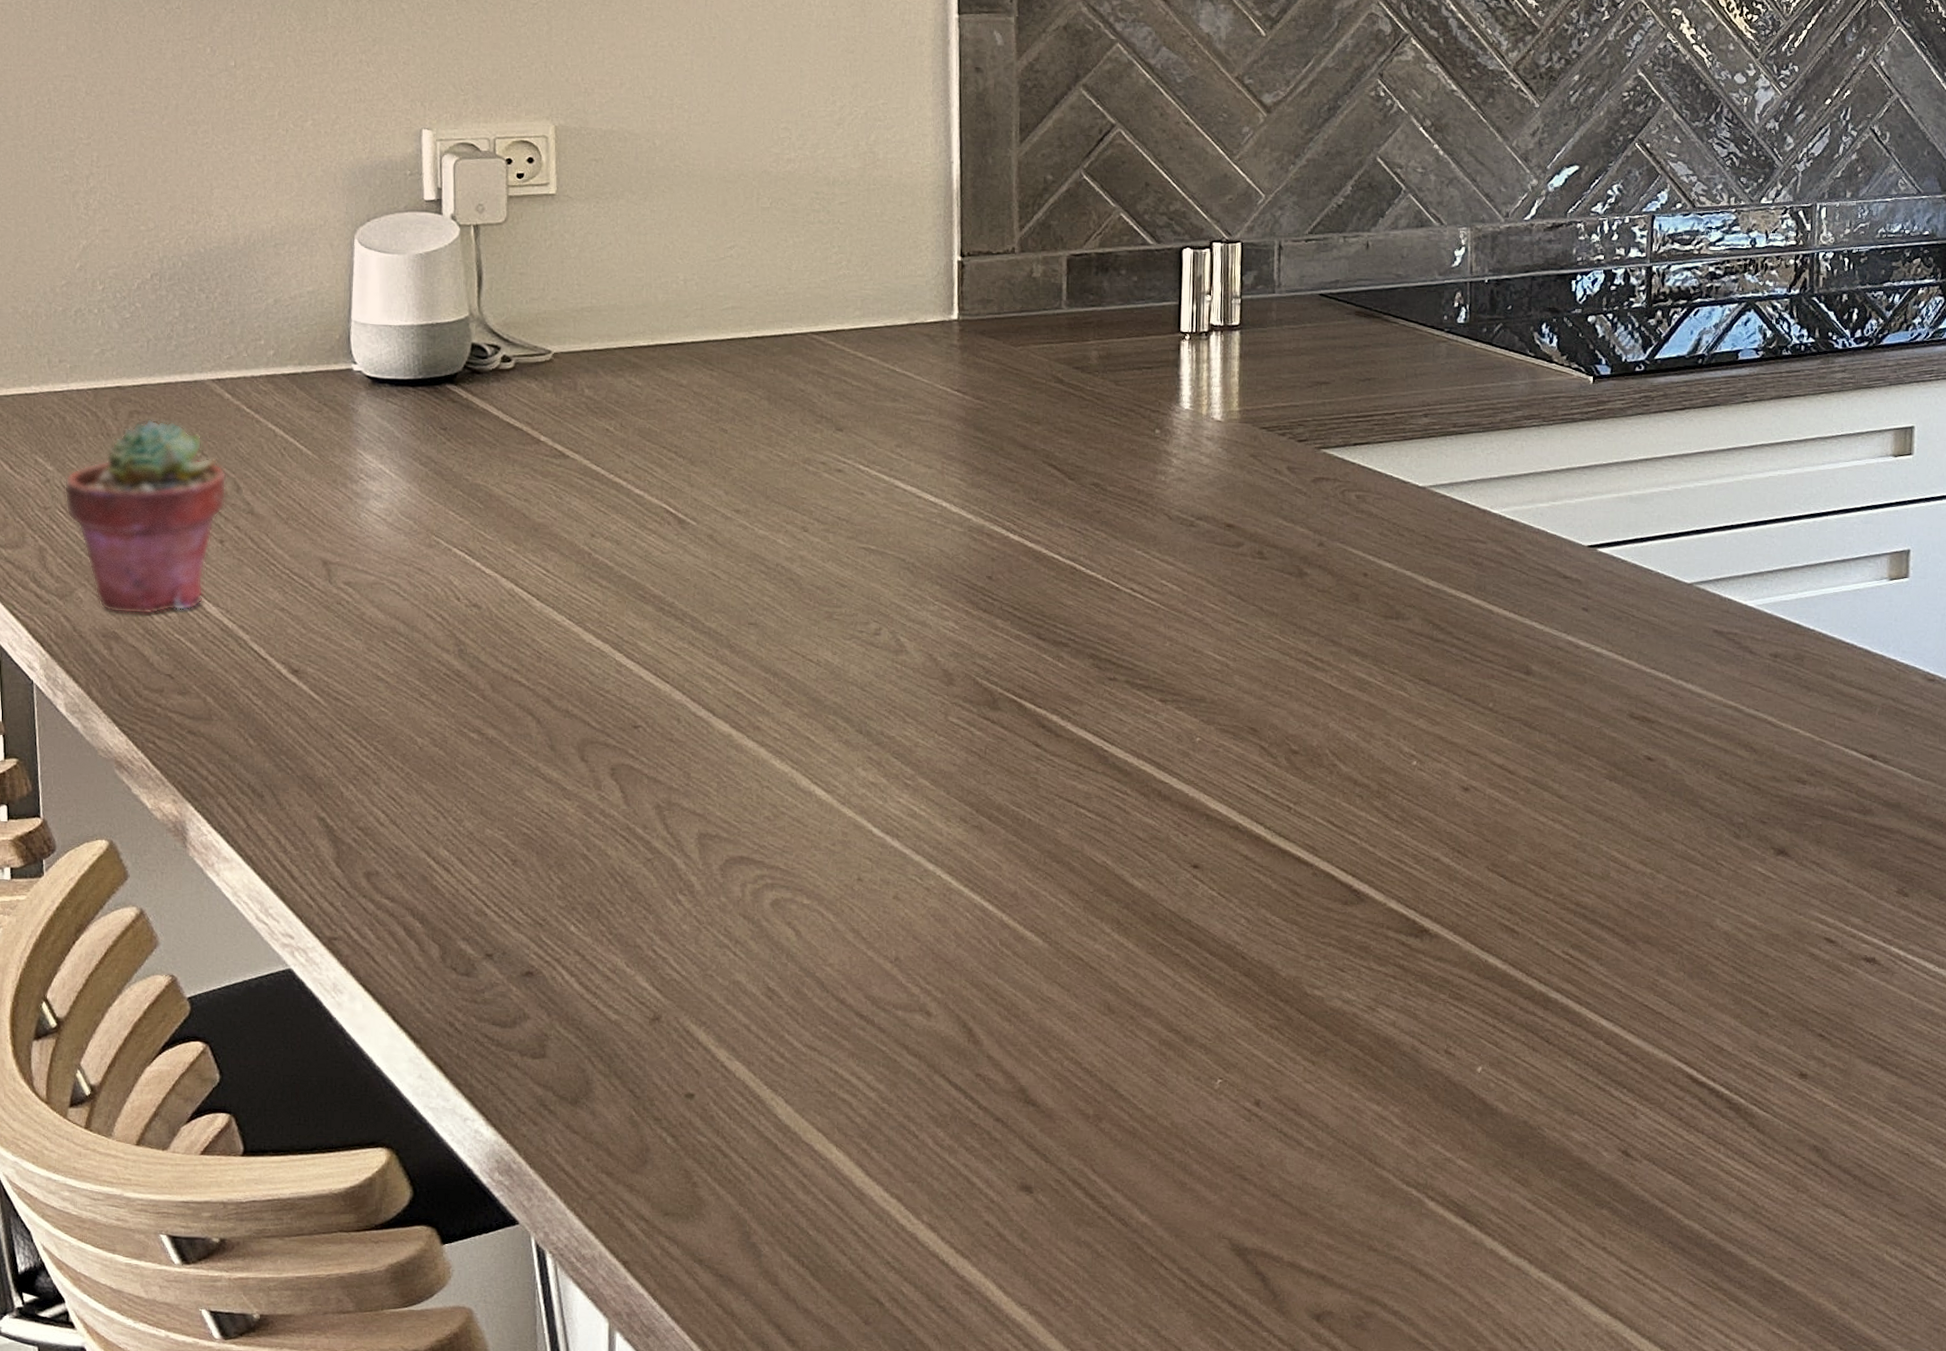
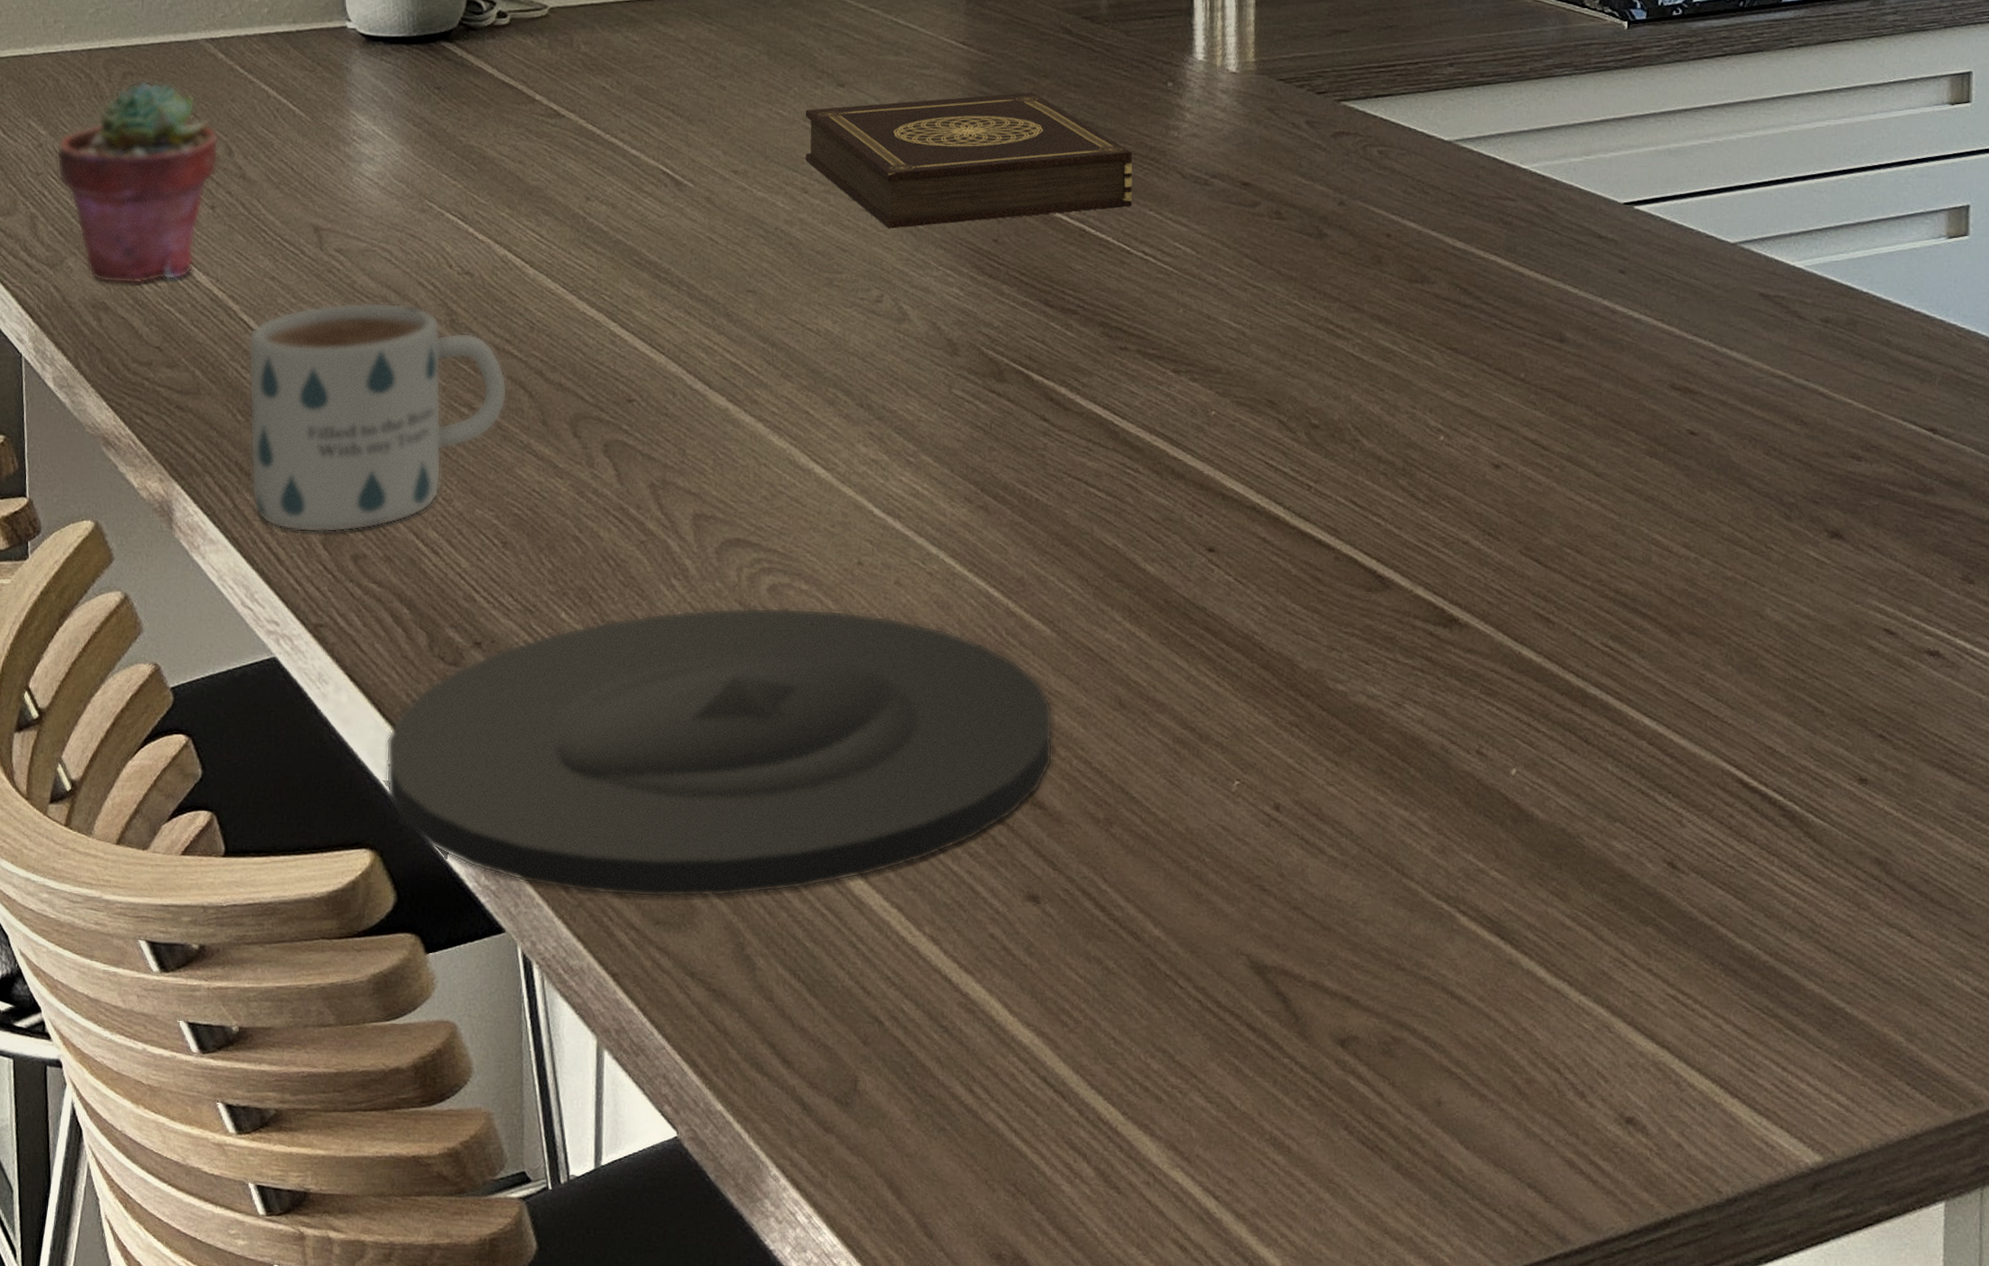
mug: none [259,632,516,851] -> present [248,302,508,533]
plate: none [400,920,1045,1191] -> present [385,607,1053,898]
book: none [805,437,1122,566] -> present [805,92,1133,229]

